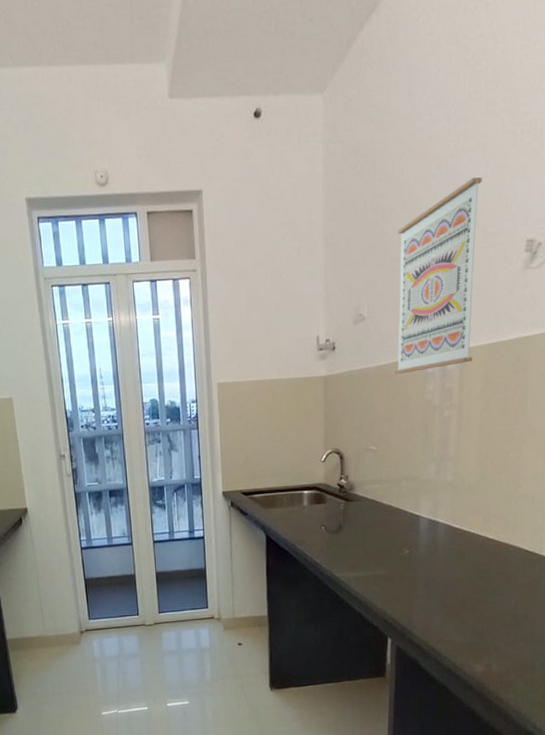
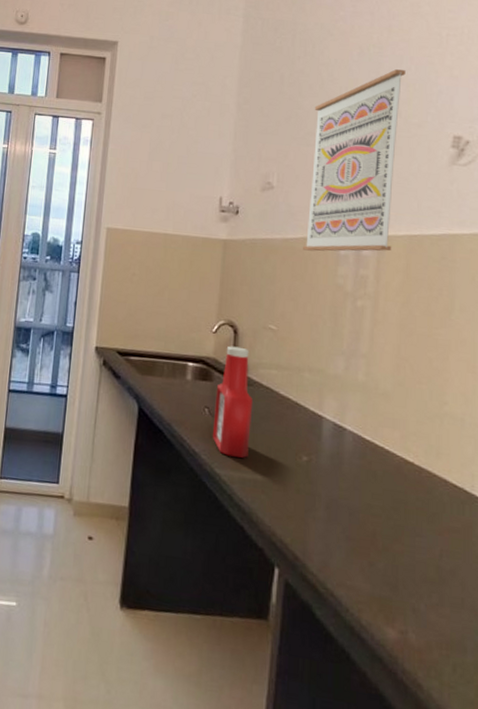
ketchup bottle: none [329,470,361,561] -> present [212,345,252,458]

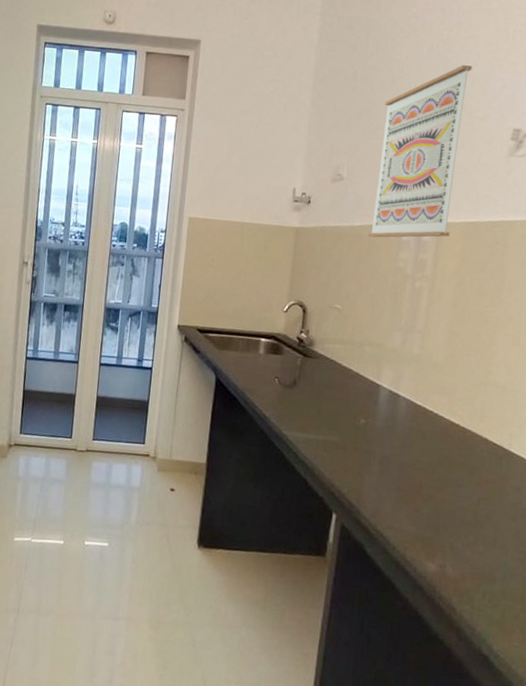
ketchup bottle: present [212,345,252,458] -> none [281,323,318,421]

